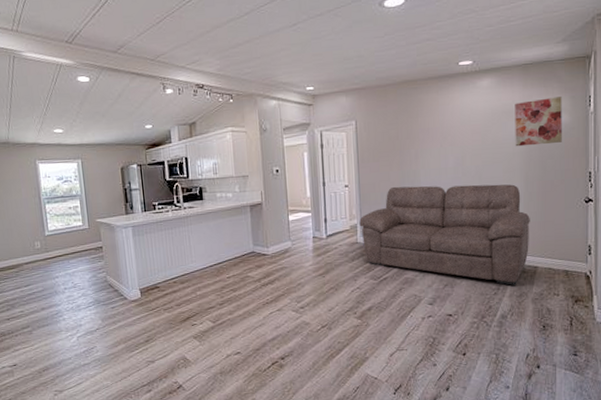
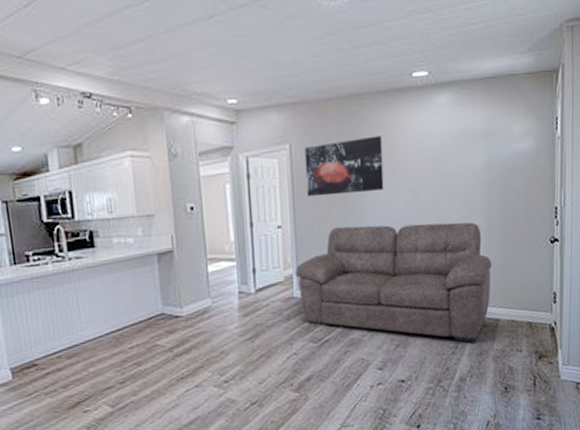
wall art: none [367,113,434,163] -> present [304,135,384,197]
wall art: present [515,97,562,147] -> none [475,118,527,178]

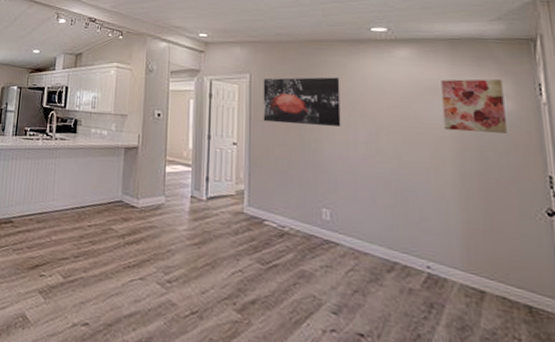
sofa: present [295,222,492,343] -> none [247,153,471,313]
wall art: none [475,118,527,178] -> present [441,79,507,133]

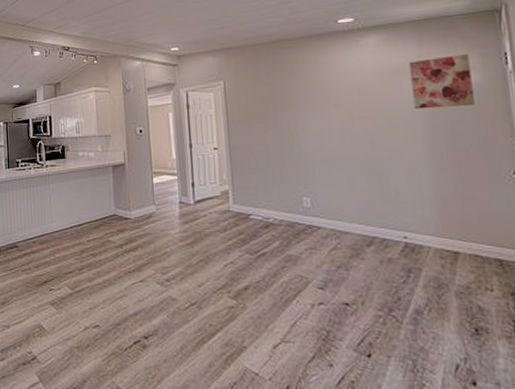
wall art: present [263,77,341,126] -> none [237,73,315,124]

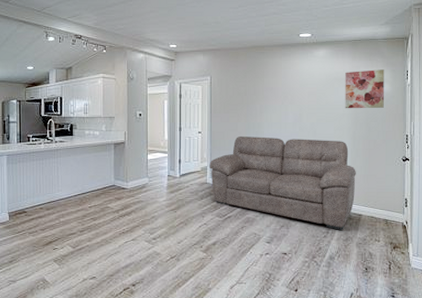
sofa: none [231,150,445,275] -> present [209,135,356,231]

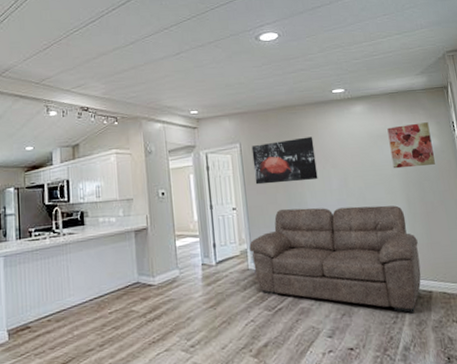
wall art: none [220,75,276,114] -> present [251,136,318,185]

